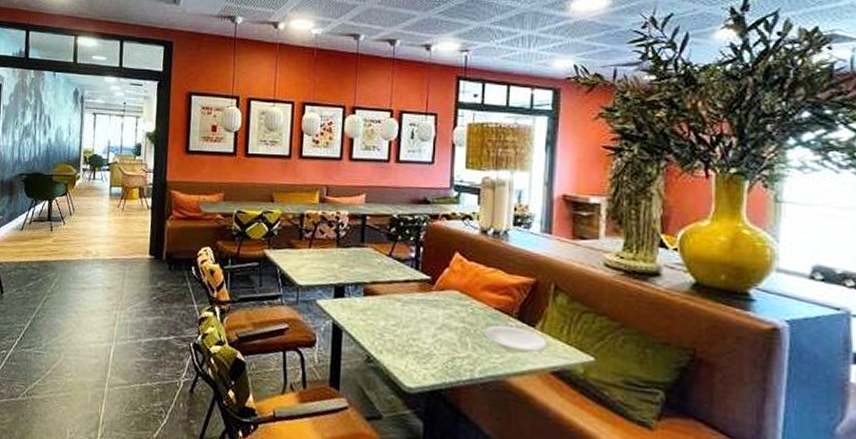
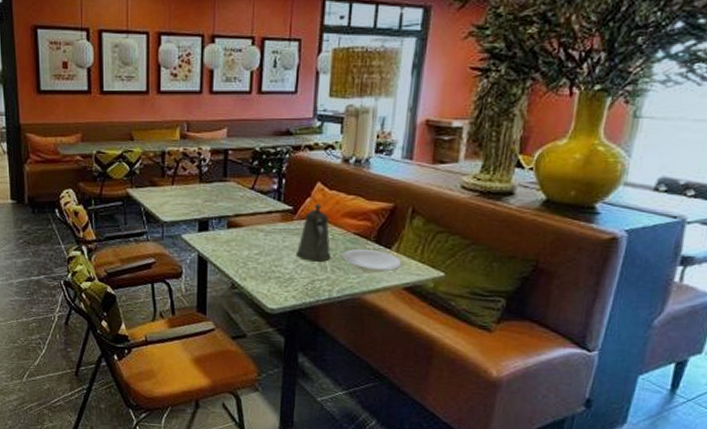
coffee pot: none [435,274,472,338] -> present [297,203,331,262]

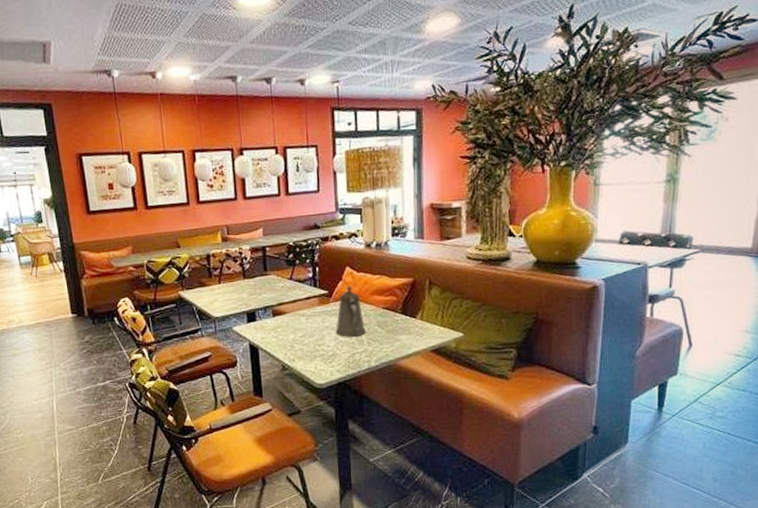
saucer: present [342,248,402,273] -> none [375,320,427,341]

